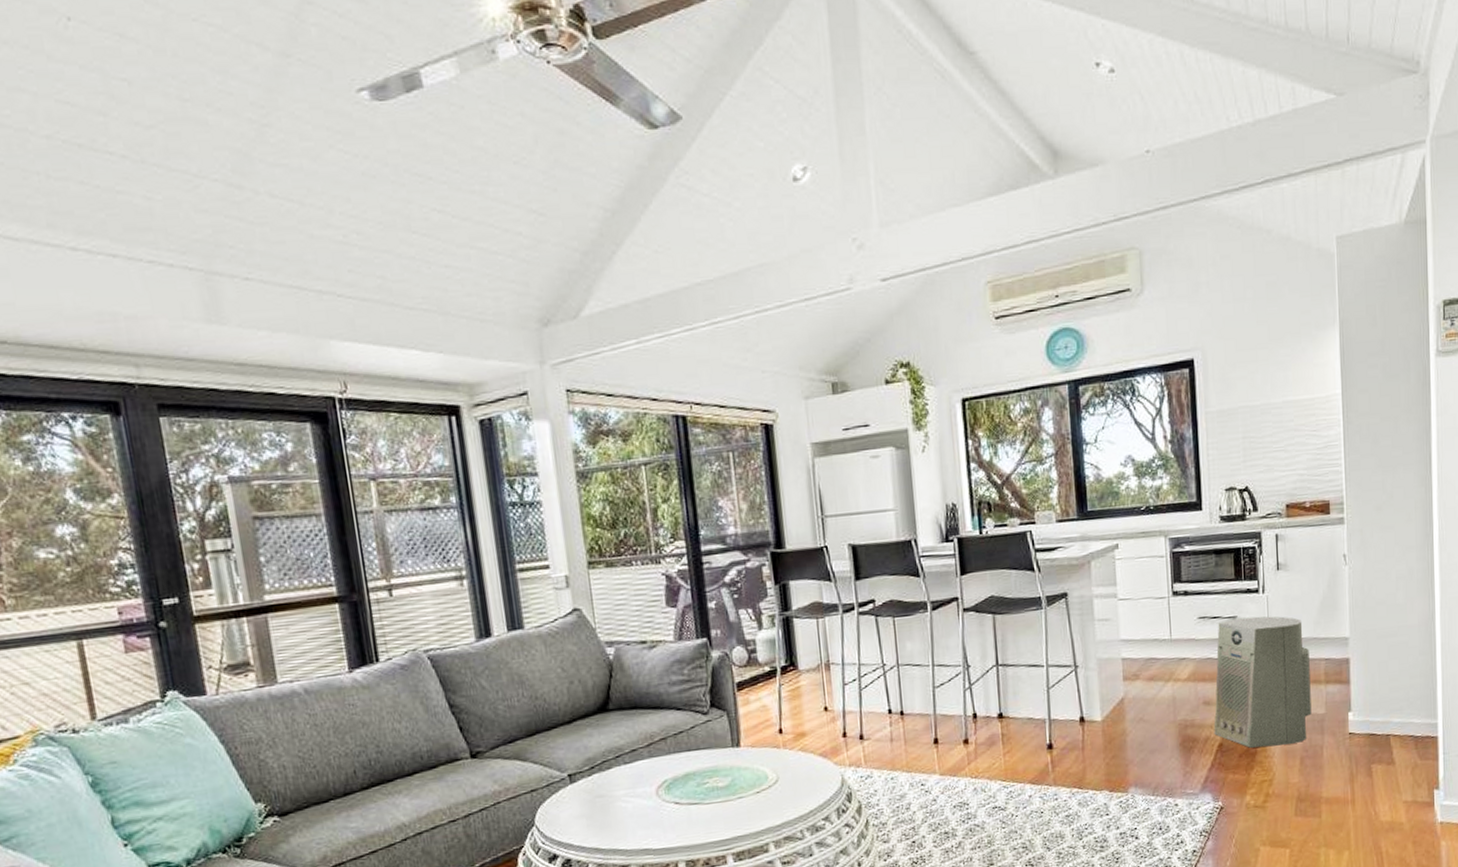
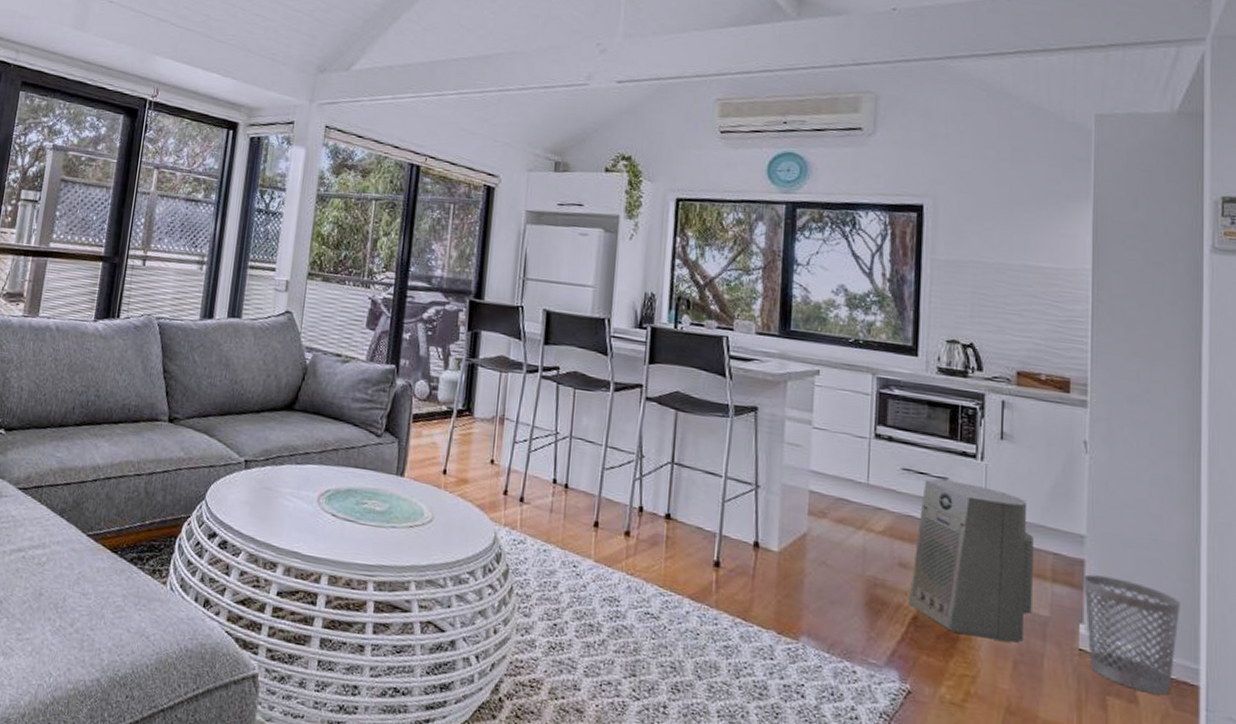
wastebasket: none [1349,666,1422,754] -> present [1083,574,1180,695]

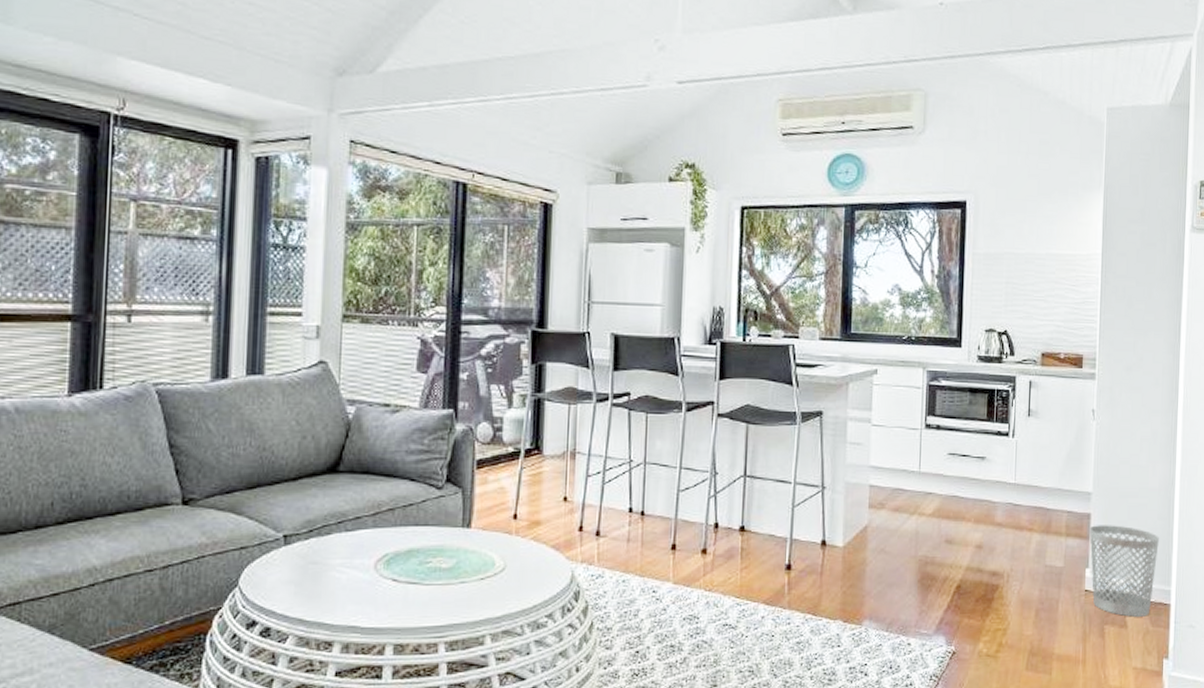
air purifier: present [908,479,1034,643] -> none [953,459,1053,595]

